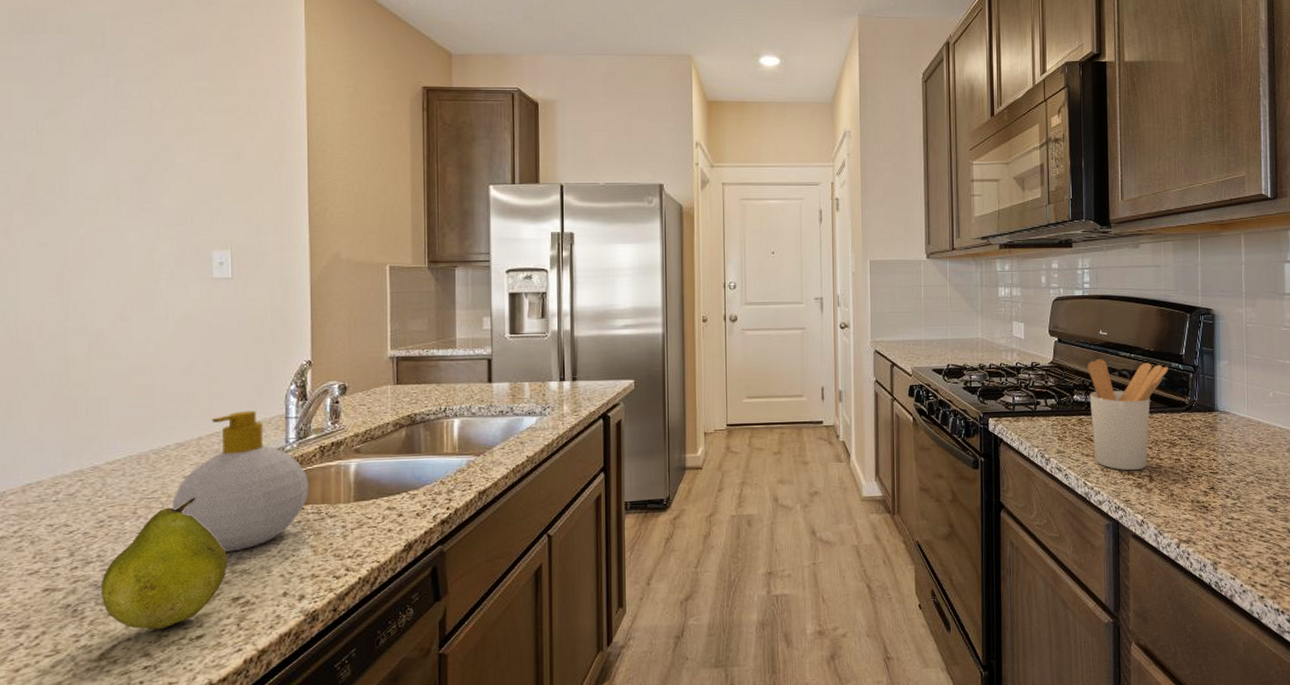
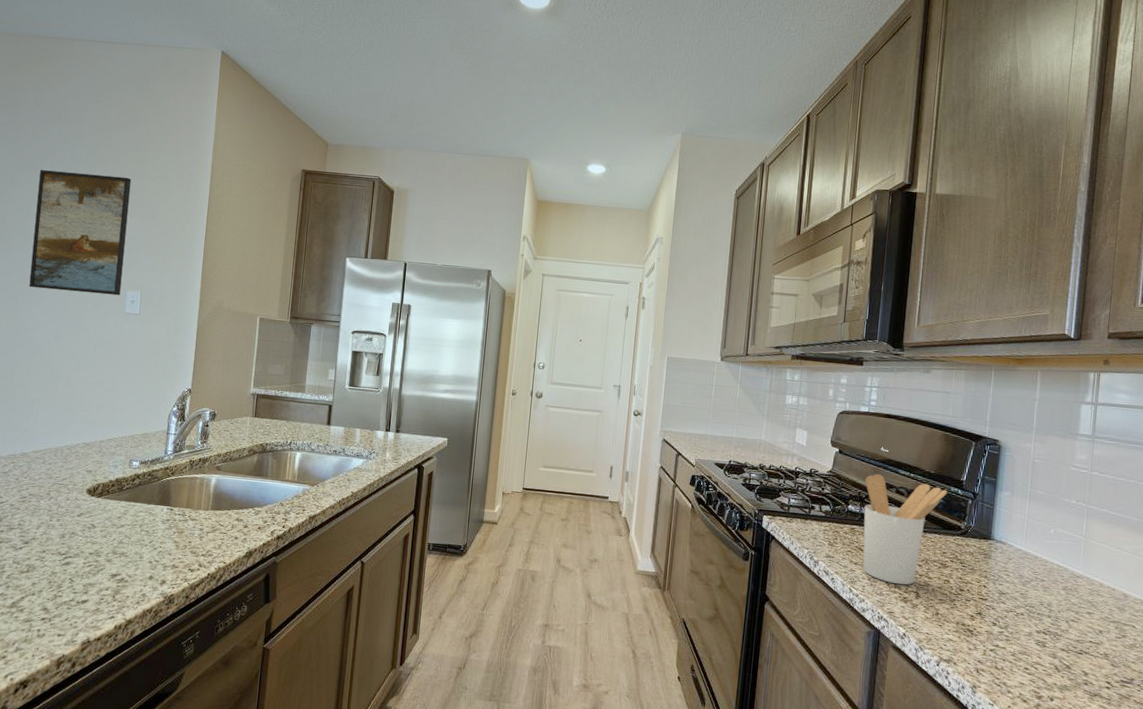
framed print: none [75,112,204,260] -> present [29,170,131,296]
fruit: present [100,497,228,630] -> none [17,488,112,591]
soap bottle: present [172,410,309,552] -> none [75,423,179,537]

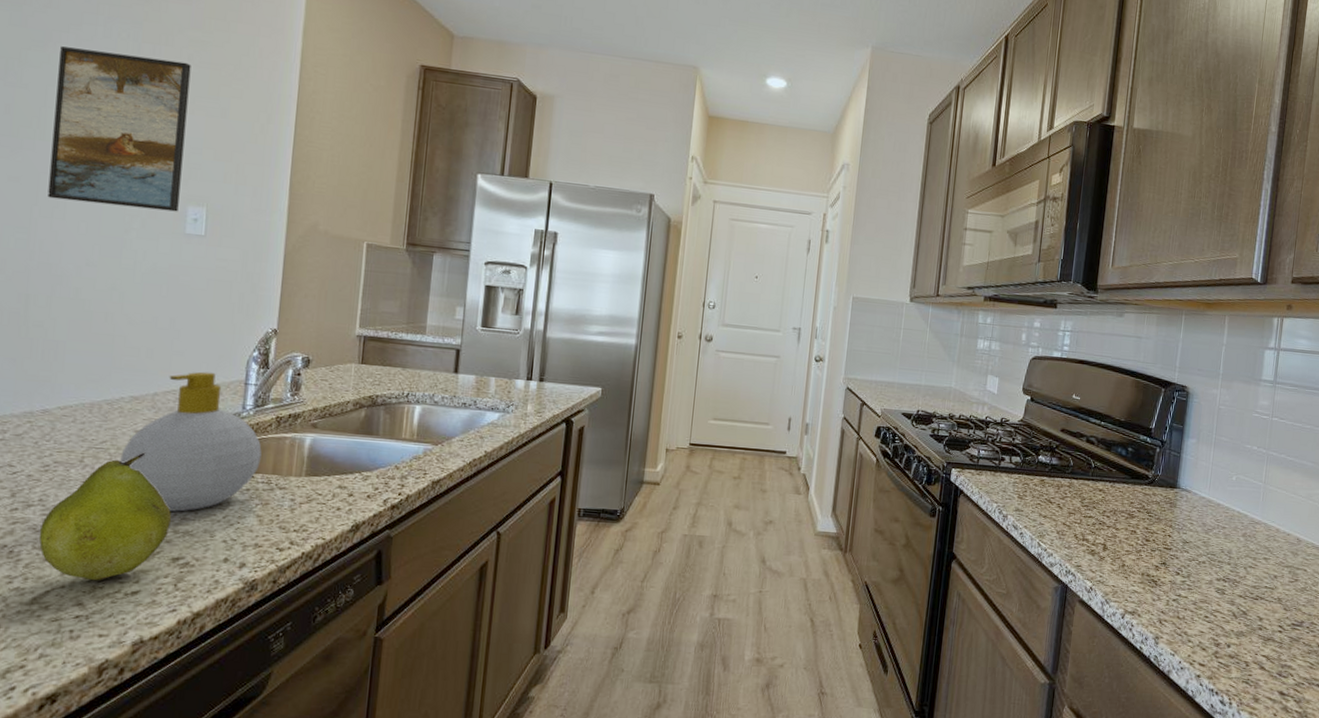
fruit: none [17,488,112,591] -> present [39,452,172,581]
soap bottle: none [75,423,179,537] -> present [120,371,262,512]
utensil holder: present [862,474,947,585] -> none [1052,422,1137,538]

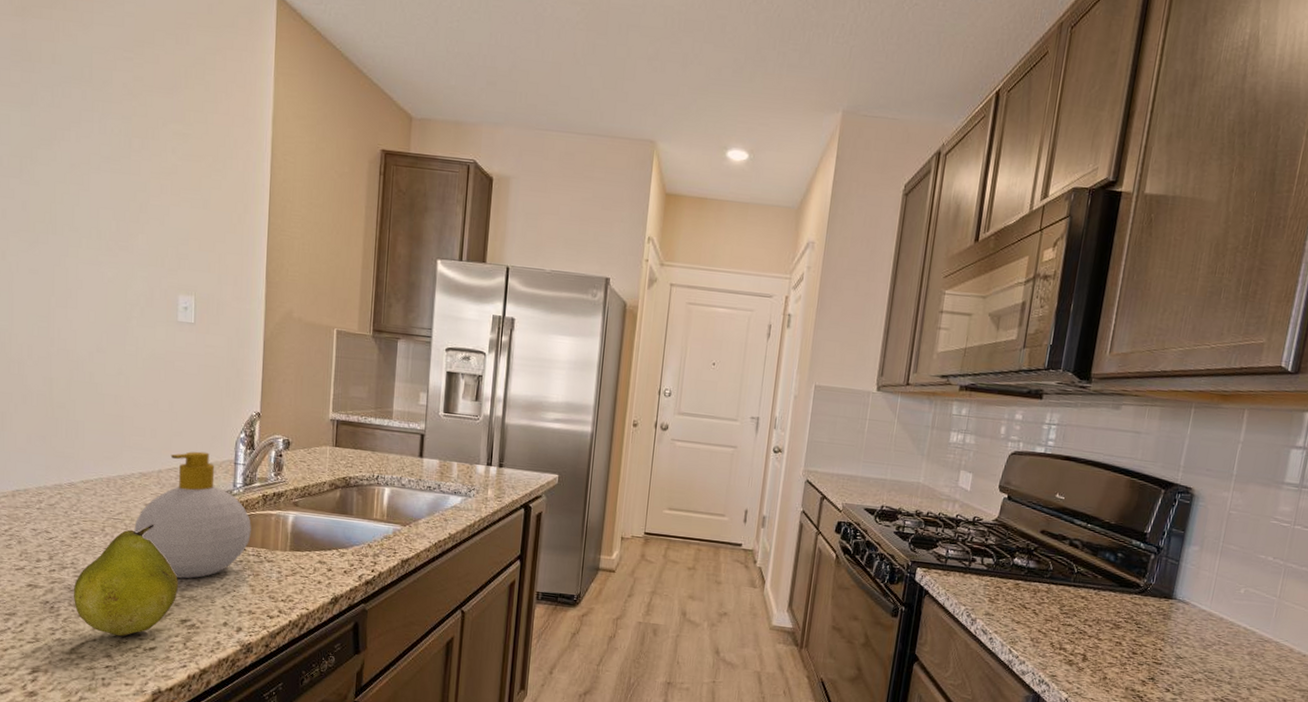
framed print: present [47,46,191,212] -> none [62,144,175,301]

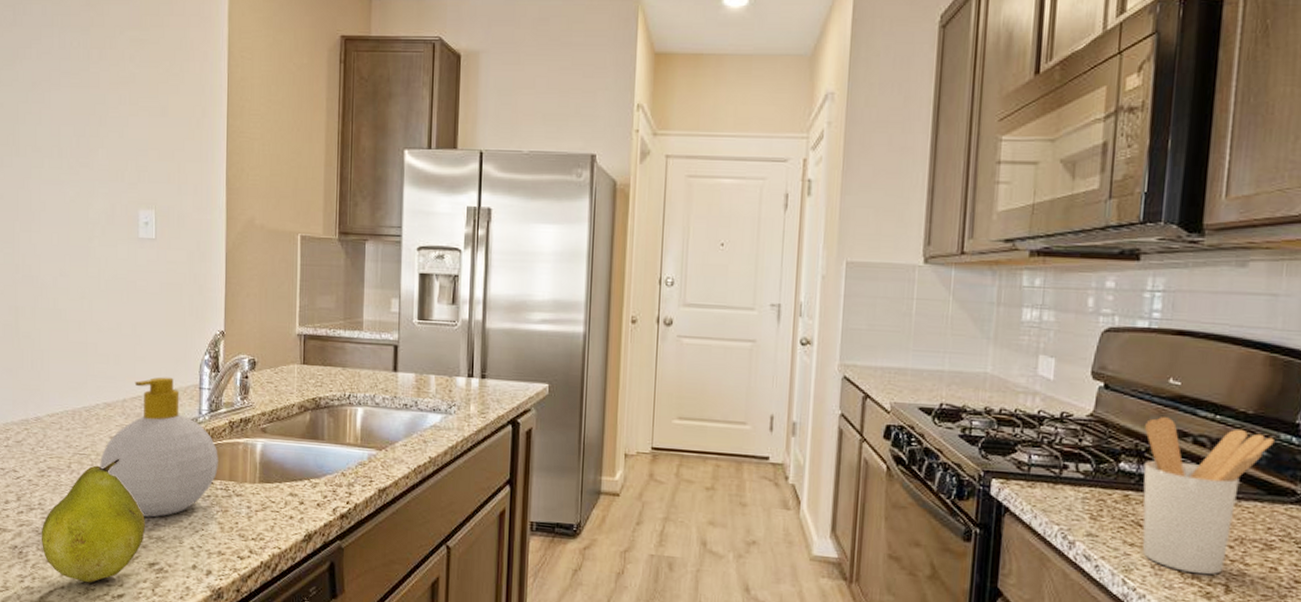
utensil holder: none [1026,524,1128,647] -> present [1142,417,1274,575]

